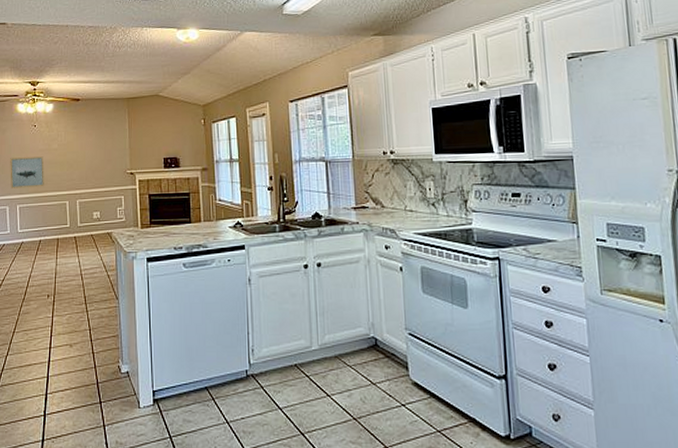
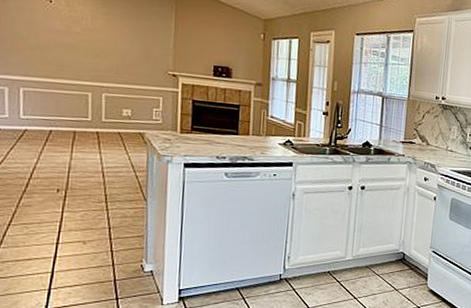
wall art: present [10,156,44,189] -> none [11,32,61,73]

